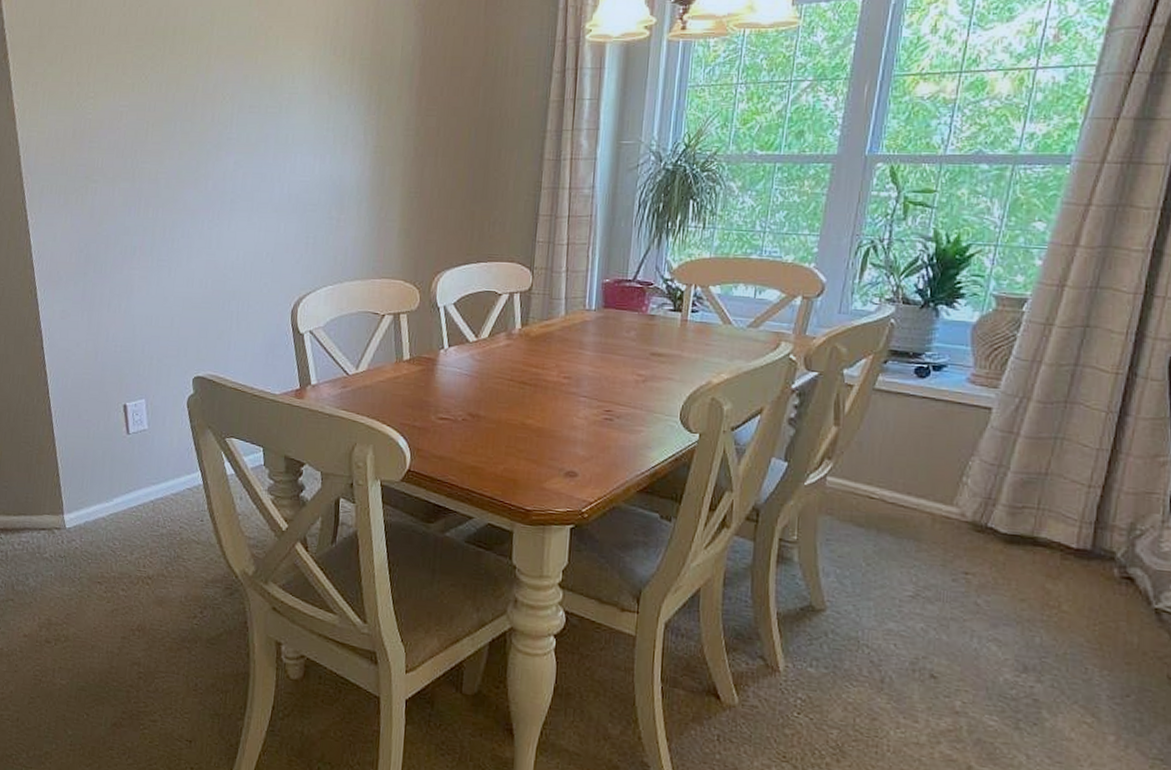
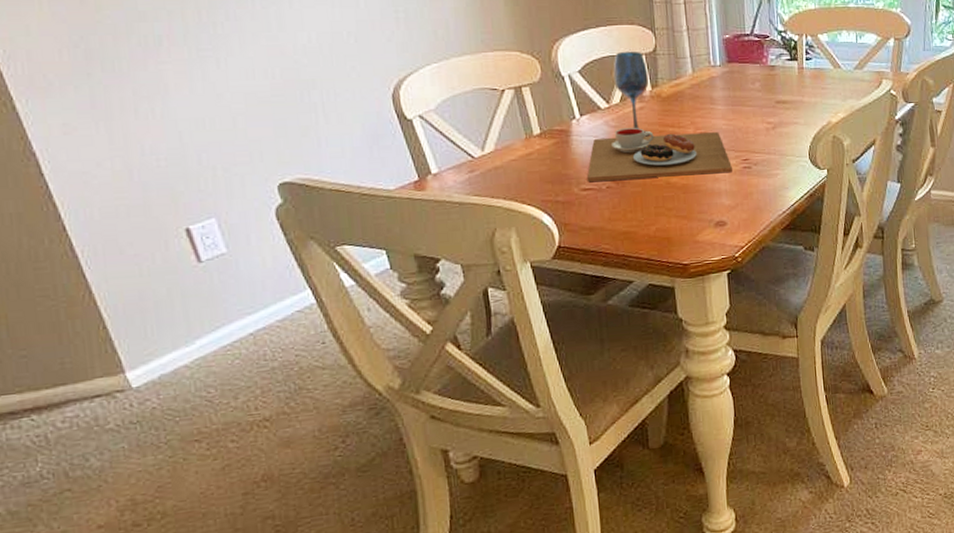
place setting: none [445,362,592,422] -> present [586,127,732,181]
wineglass: none [485,287,520,375] -> present [613,51,650,137]

